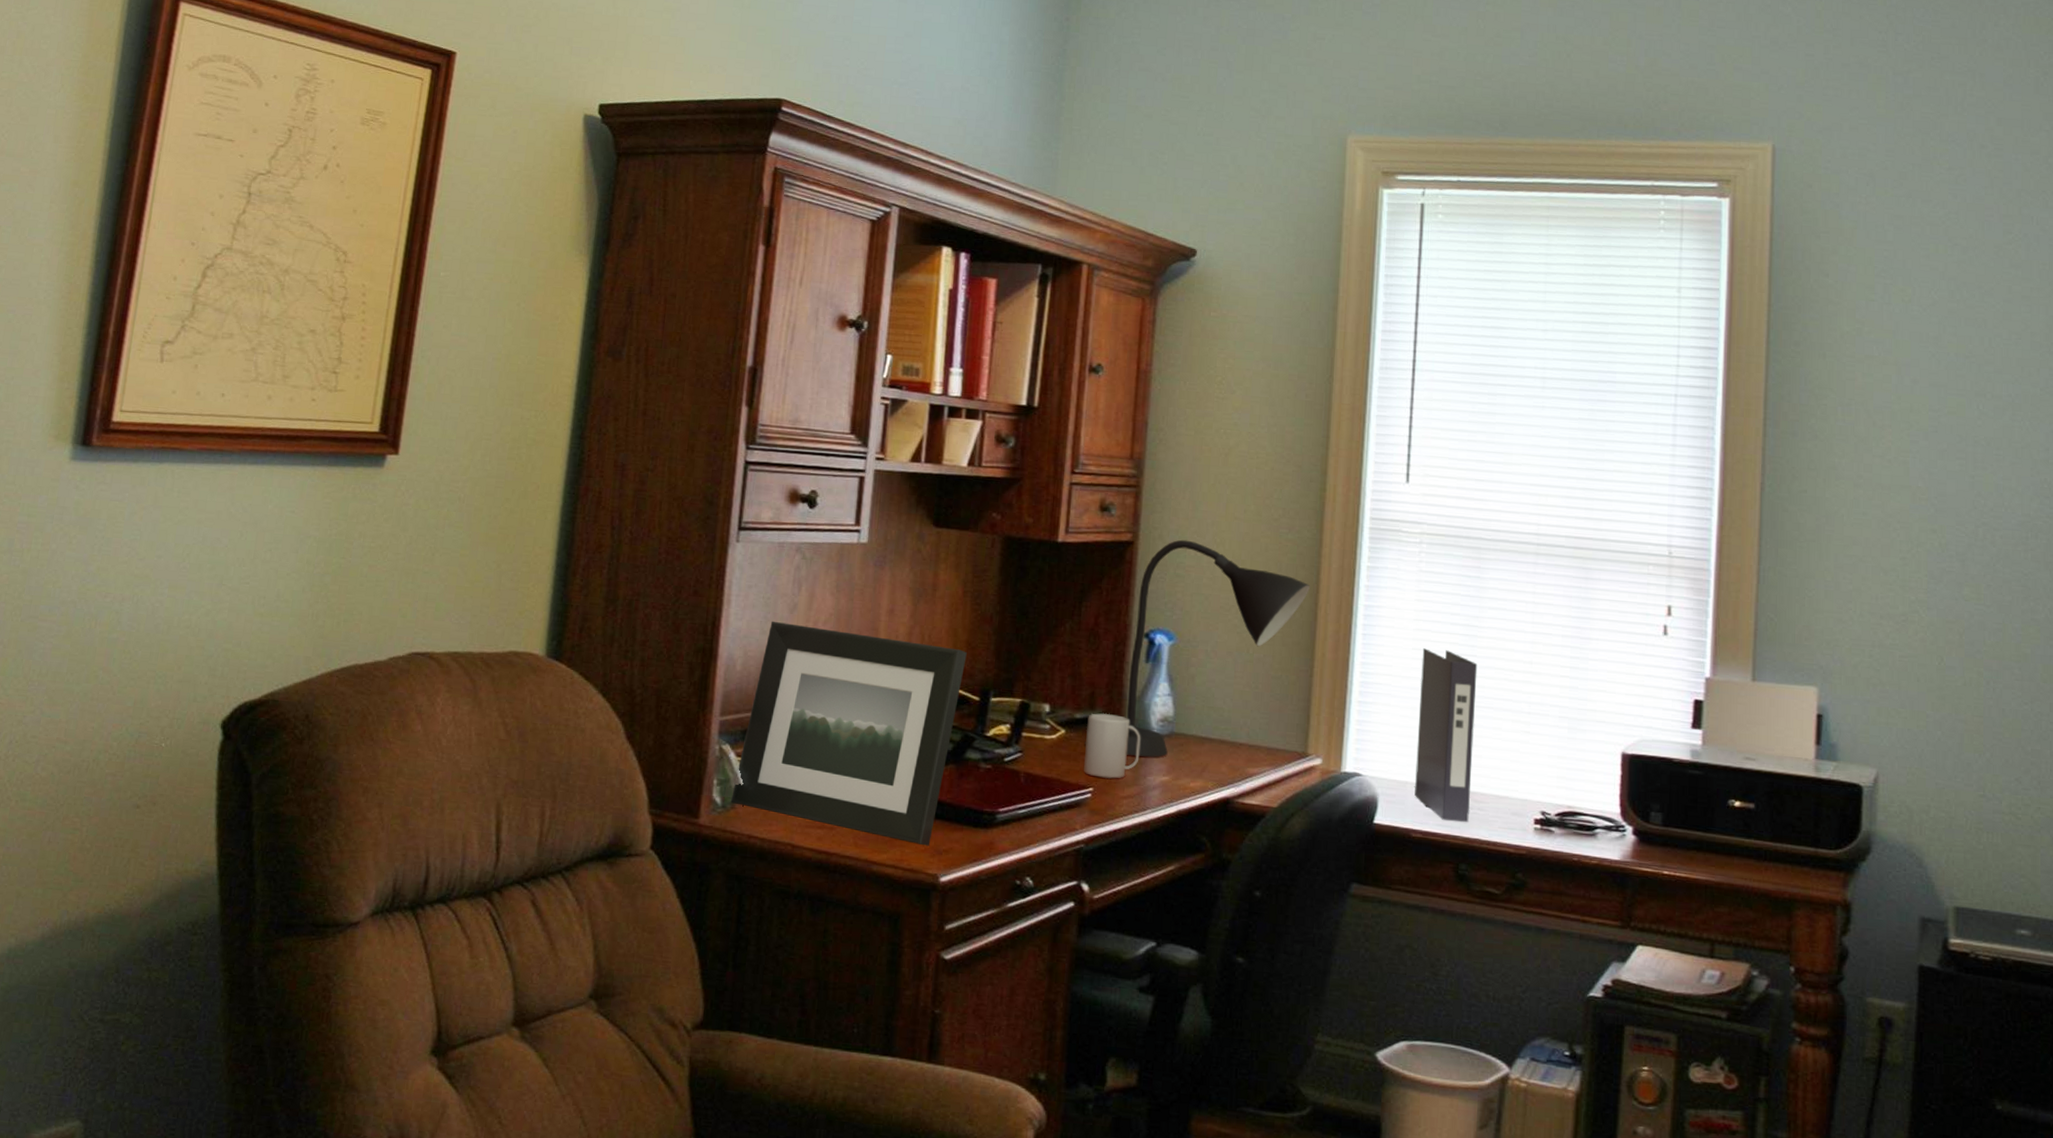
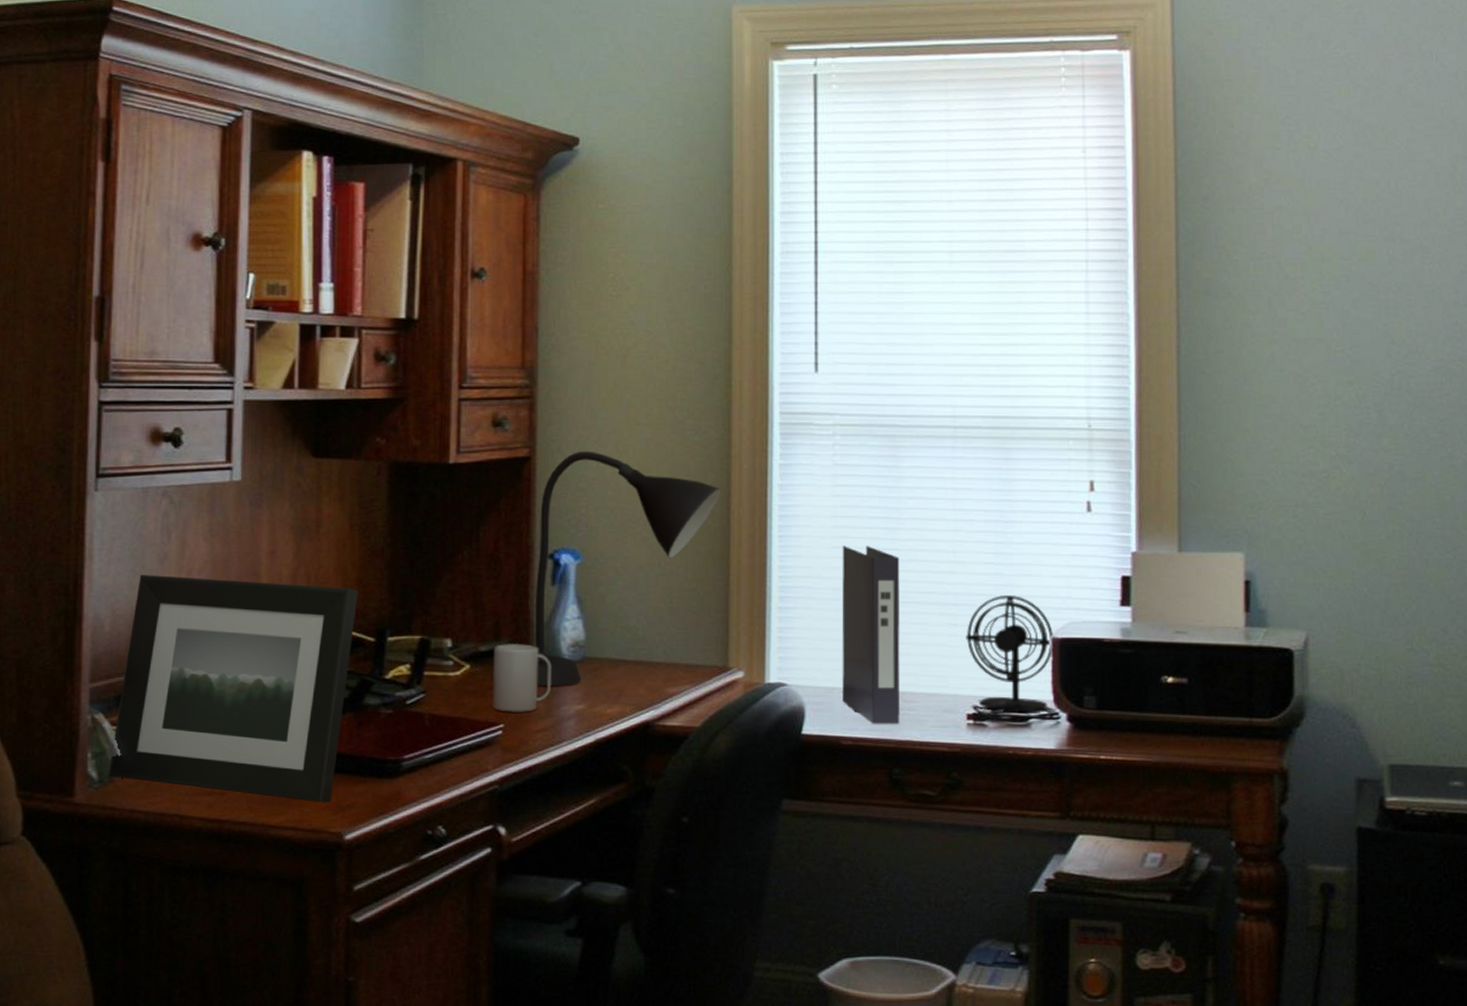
desk fan: none [1538,708,1624,822] -> present [966,594,1053,711]

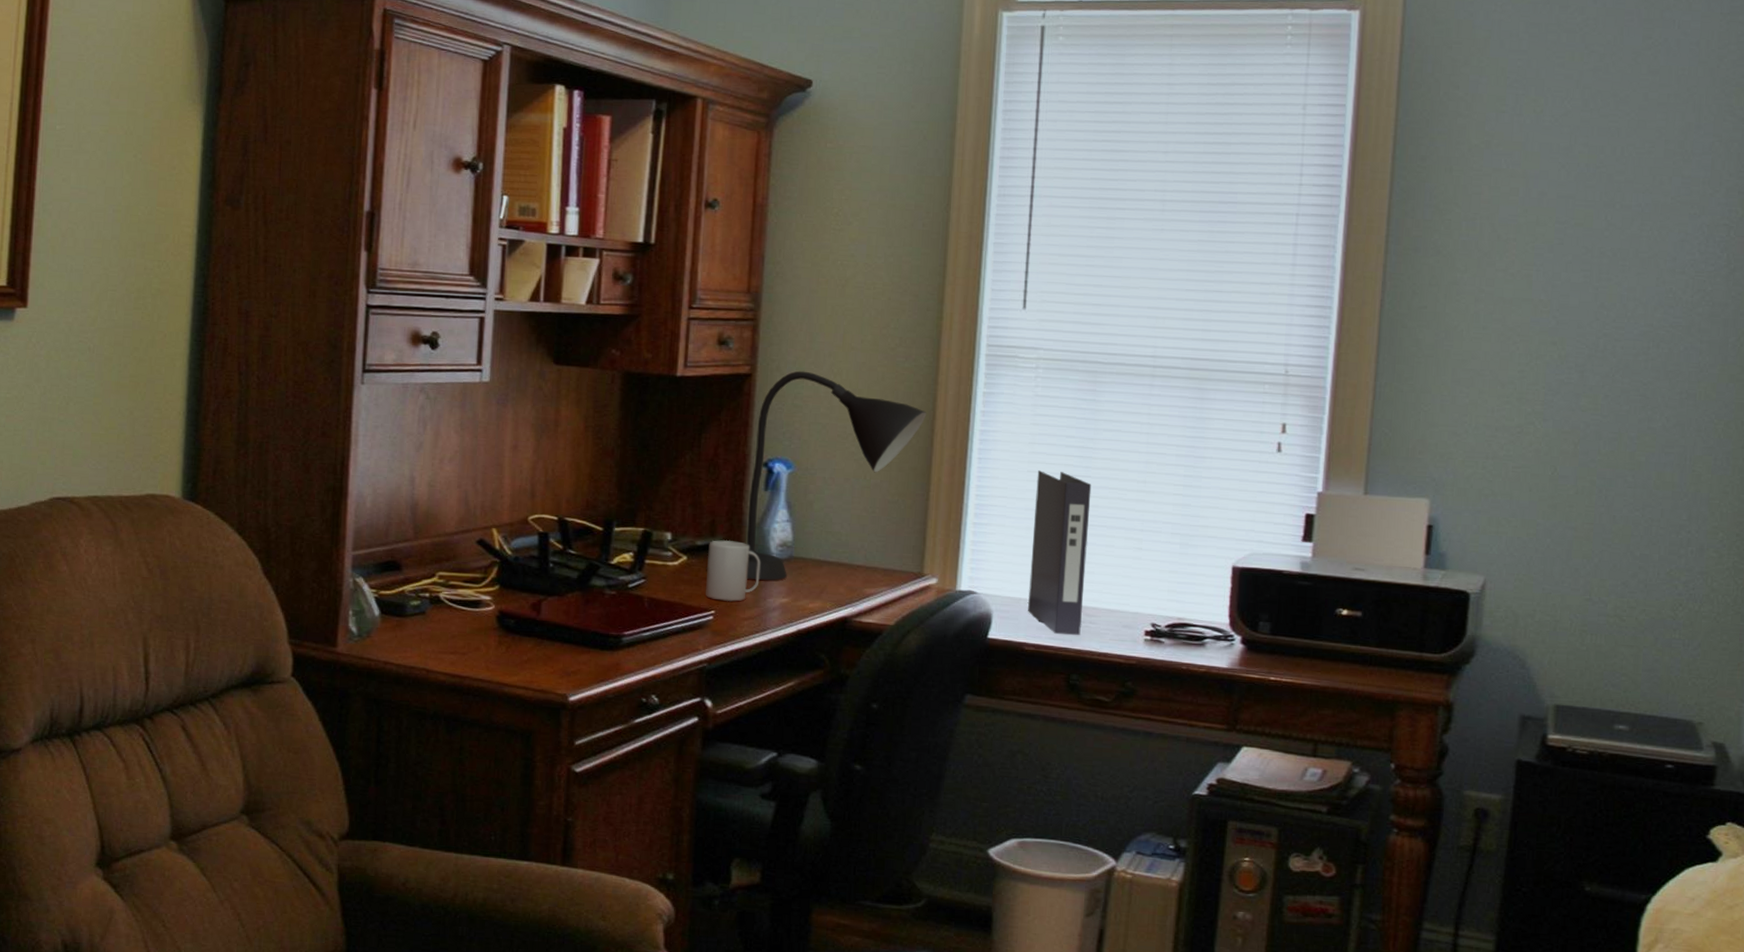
picture frame: present [108,574,358,803] -> none [366,459,590,668]
desk fan: present [966,594,1053,711] -> none [1149,524,1234,632]

